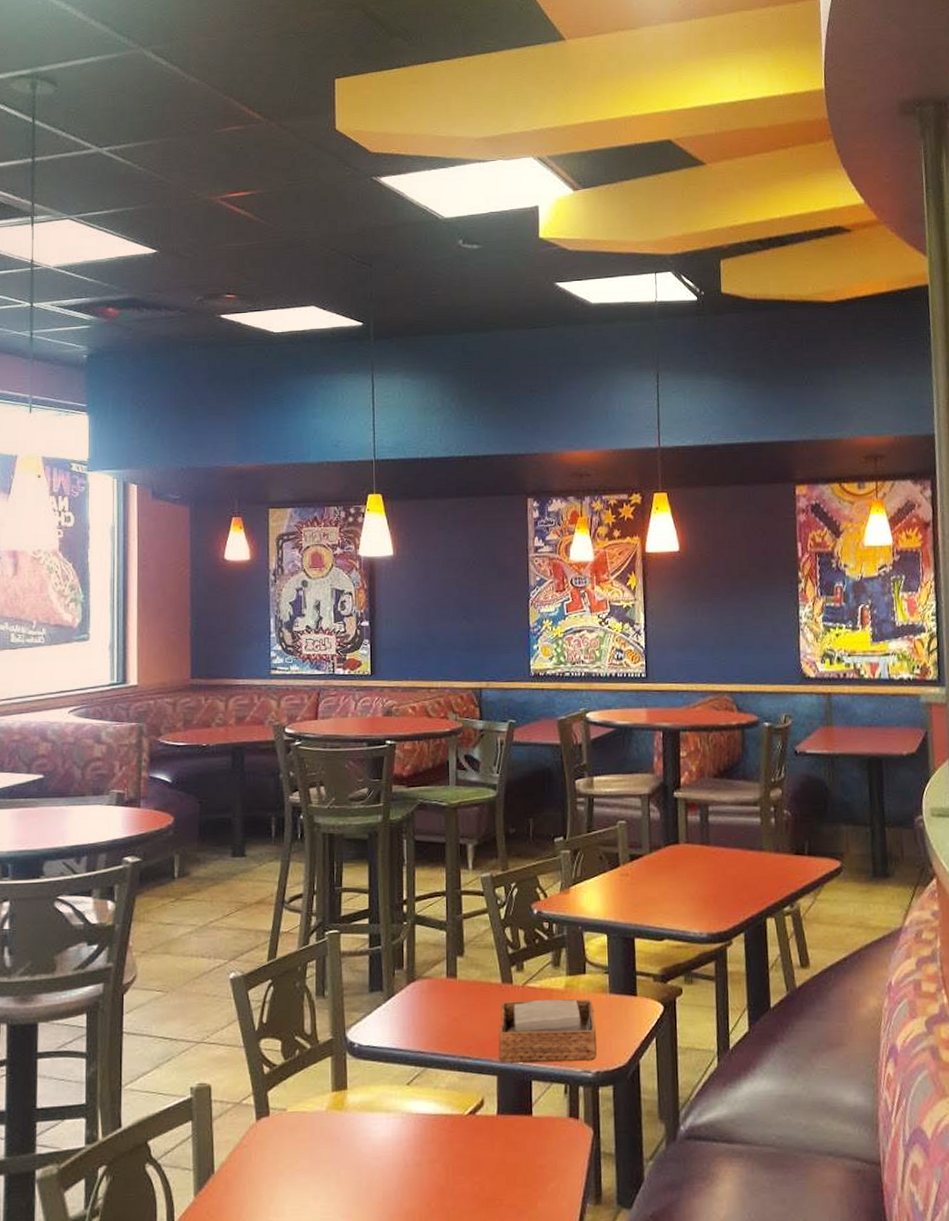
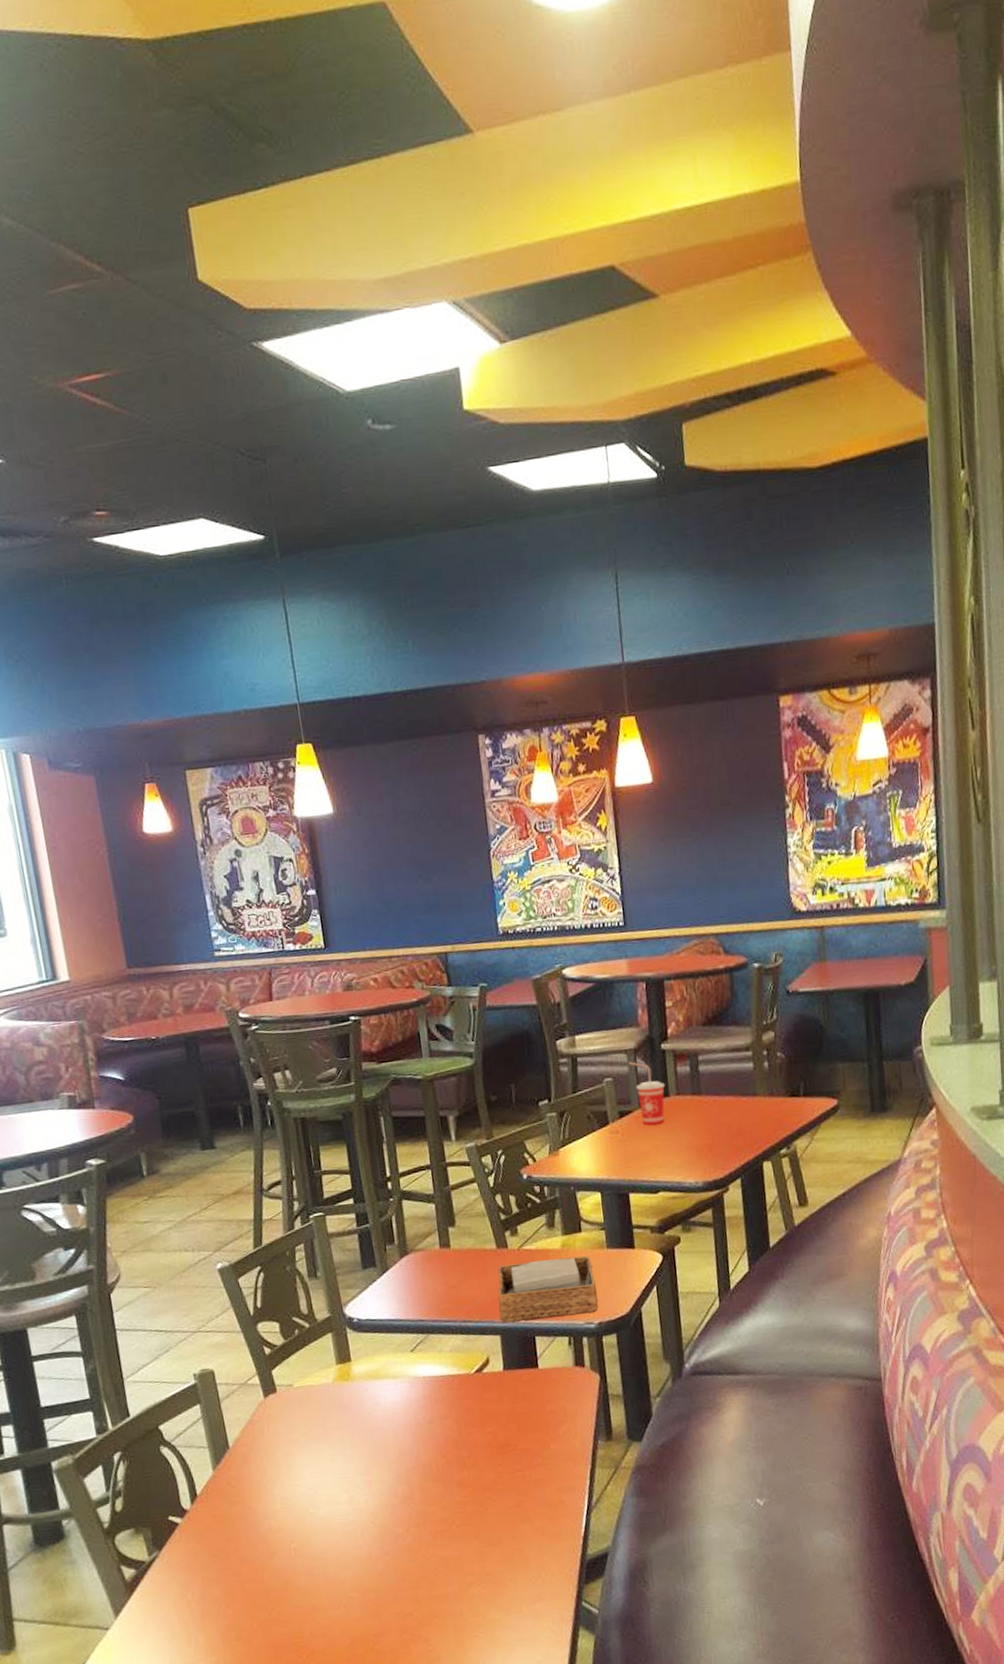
beverage cup: none [642,807,676,872] -> present [629,1062,666,1126]

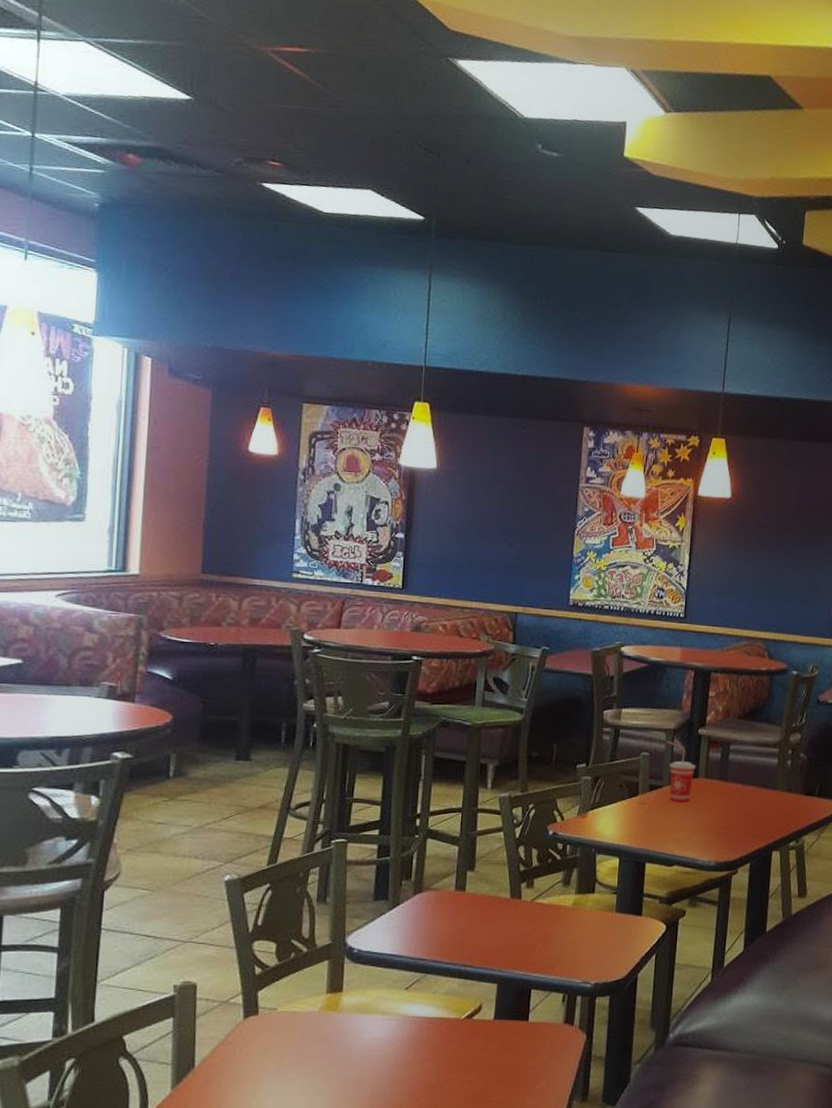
napkin holder: present [497,1255,599,1323] -> none [500,915,600,973]

